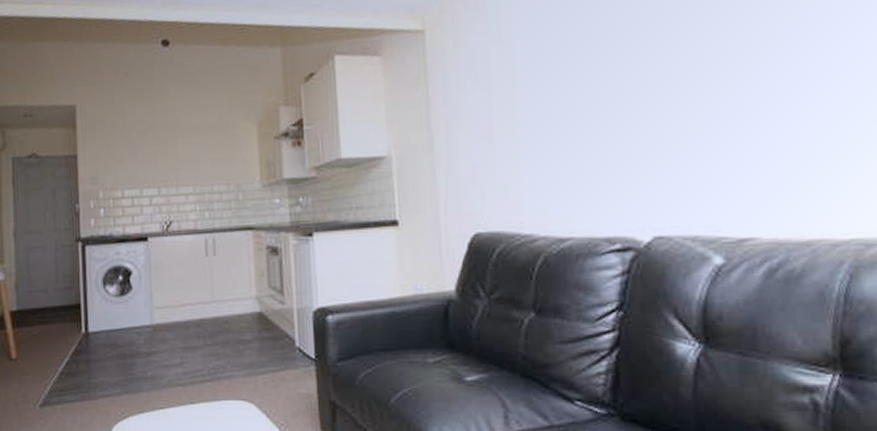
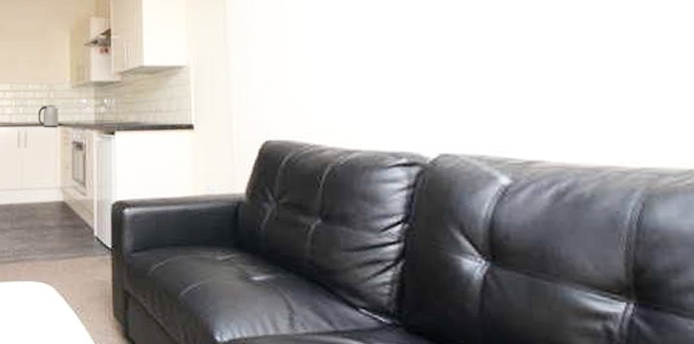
kettle: none [226,207,250,233] -> present [38,105,58,128]

